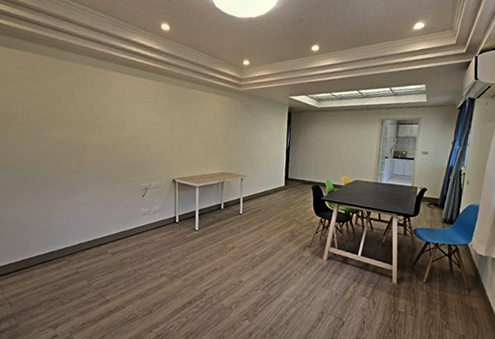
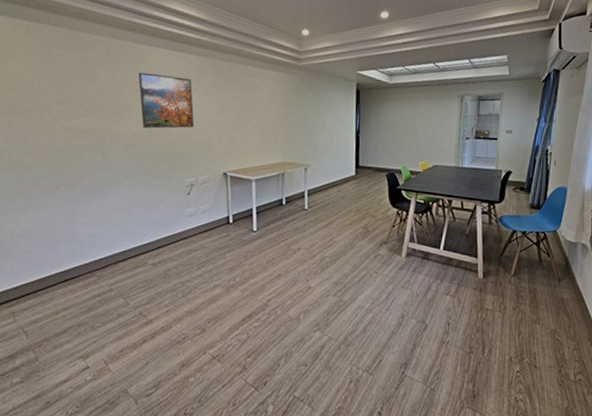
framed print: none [107,94,151,141] -> present [138,72,194,129]

